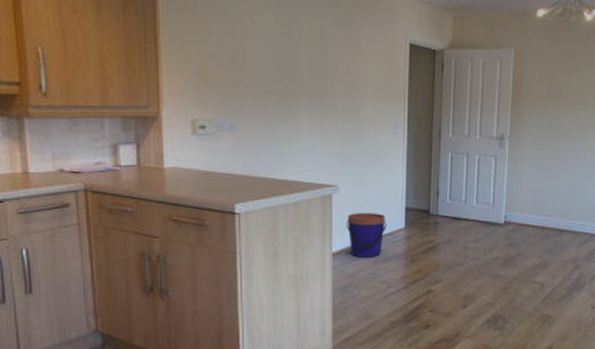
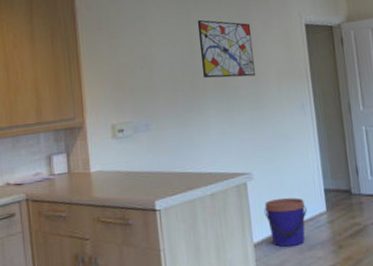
wall art: none [298,19,355,89] -> present [197,19,256,78]

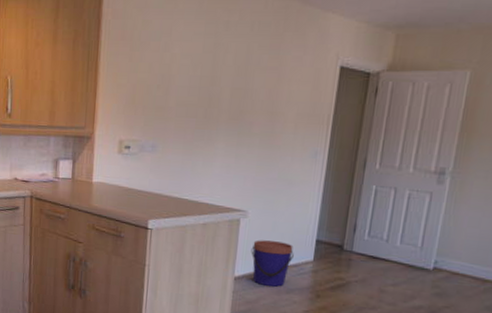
wall art: present [197,19,256,78] -> none [219,44,281,114]

